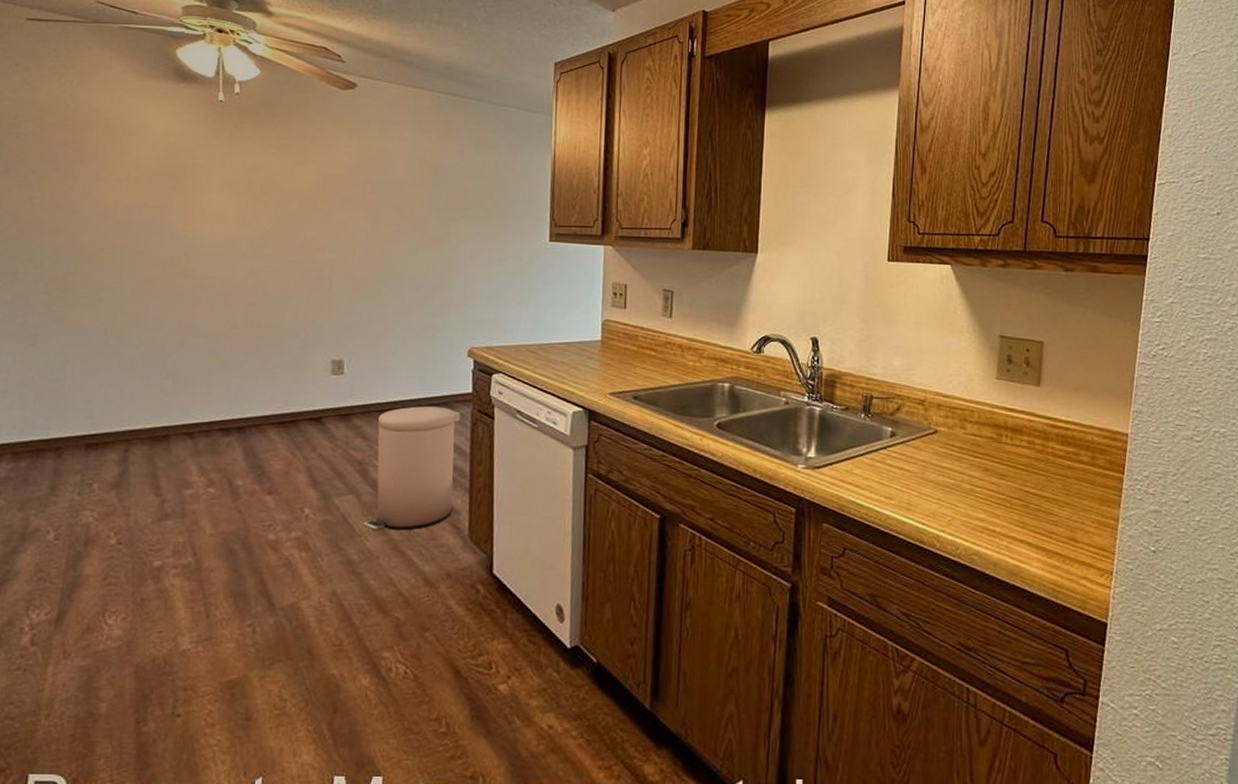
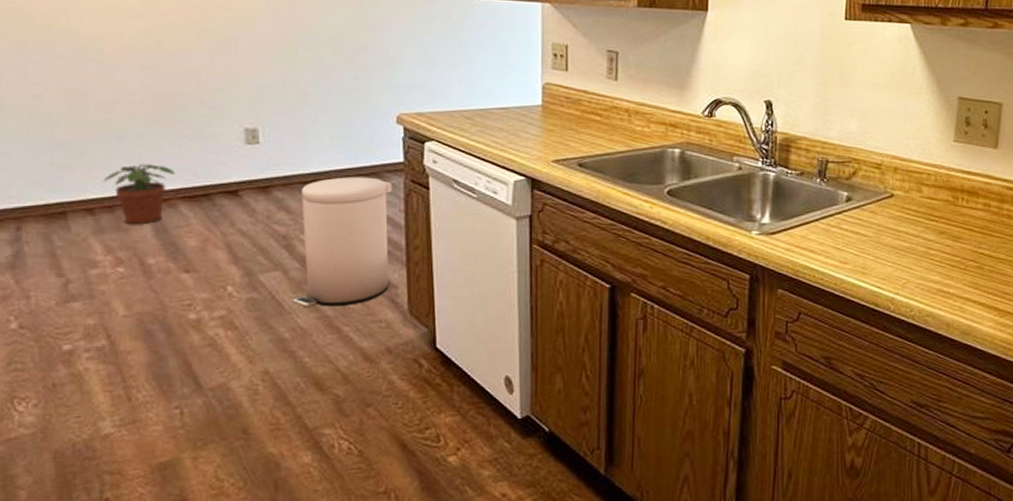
potted plant: none [204,392,268,449] -> present [103,164,175,225]

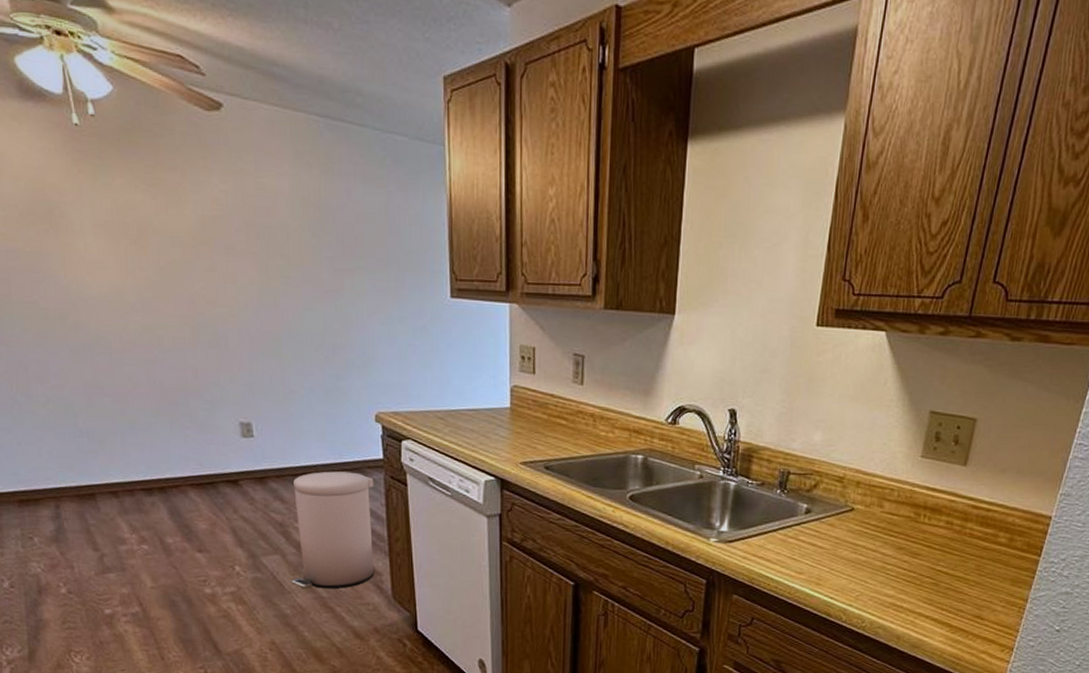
potted plant: present [103,164,175,225] -> none [122,453,183,508]

